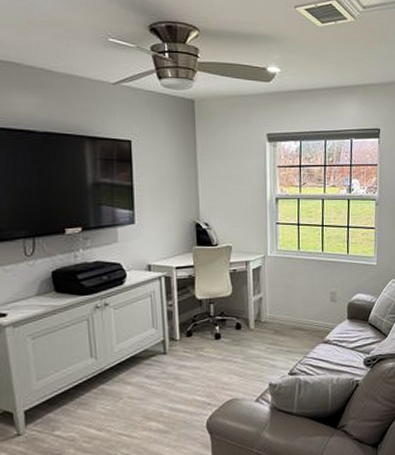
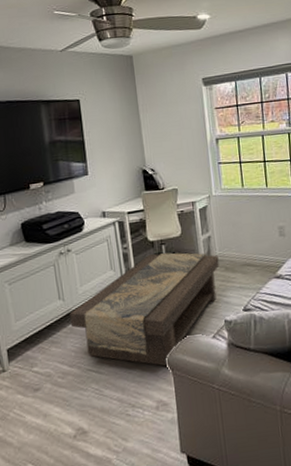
coffee table: none [102,312,269,431] -> present [69,252,219,367]

